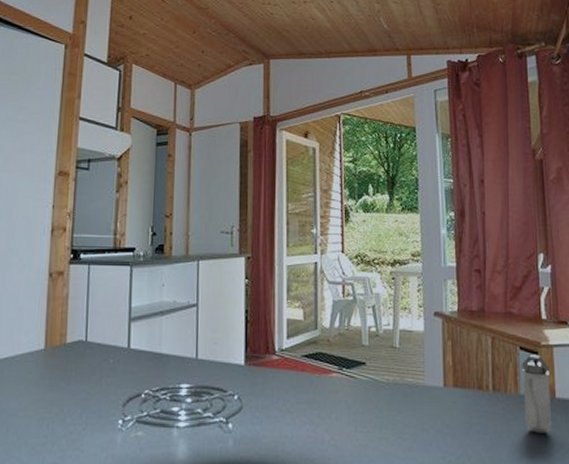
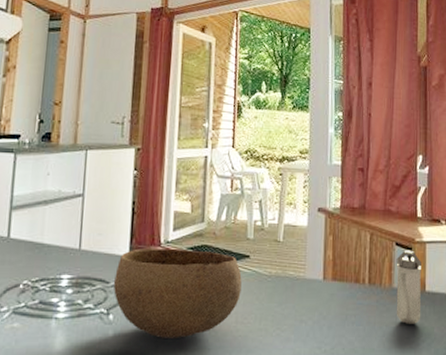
bowl: none [231,356,359,447] -> present [114,248,242,338]

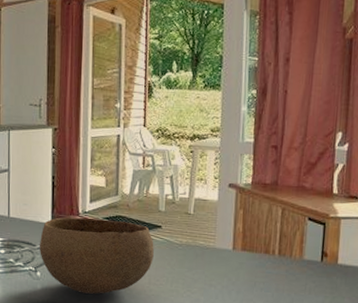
shaker: present [396,250,421,324] -> none [306,225,335,293]

